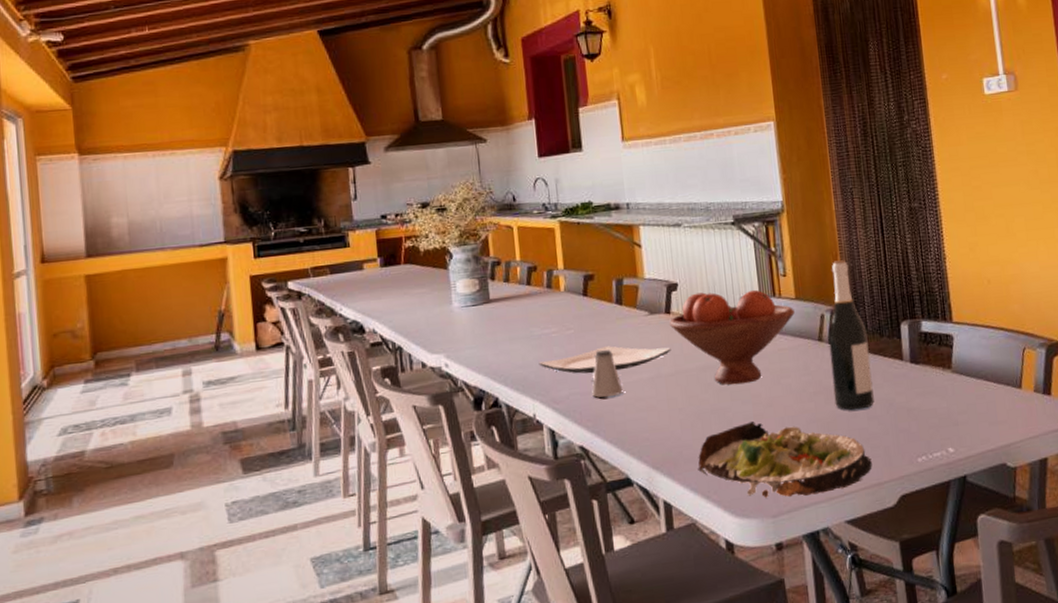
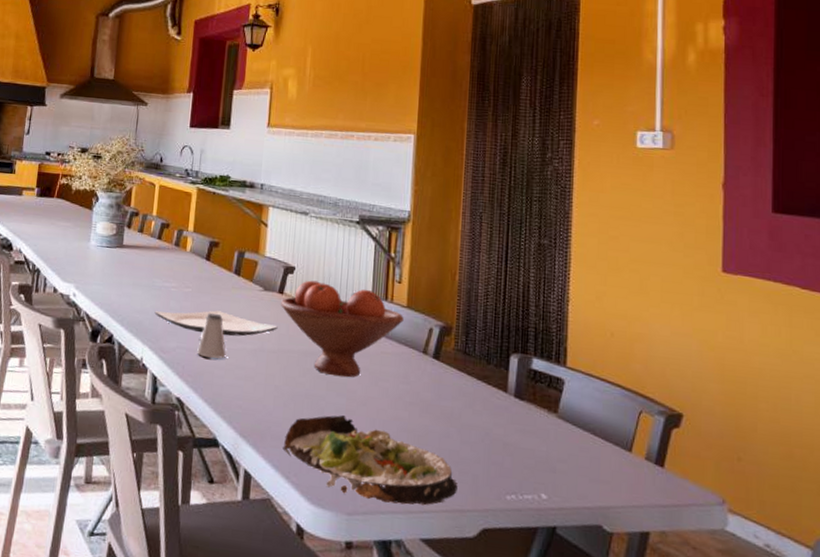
wine bottle: present [828,260,874,410] -> none [429,279,474,432]

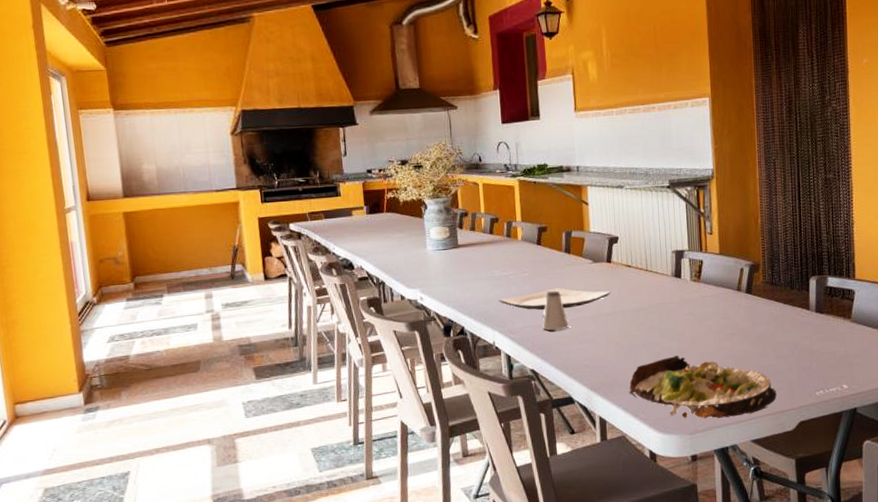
fruit bowl: present [281,280,404,378] -> none [610,245,718,325]

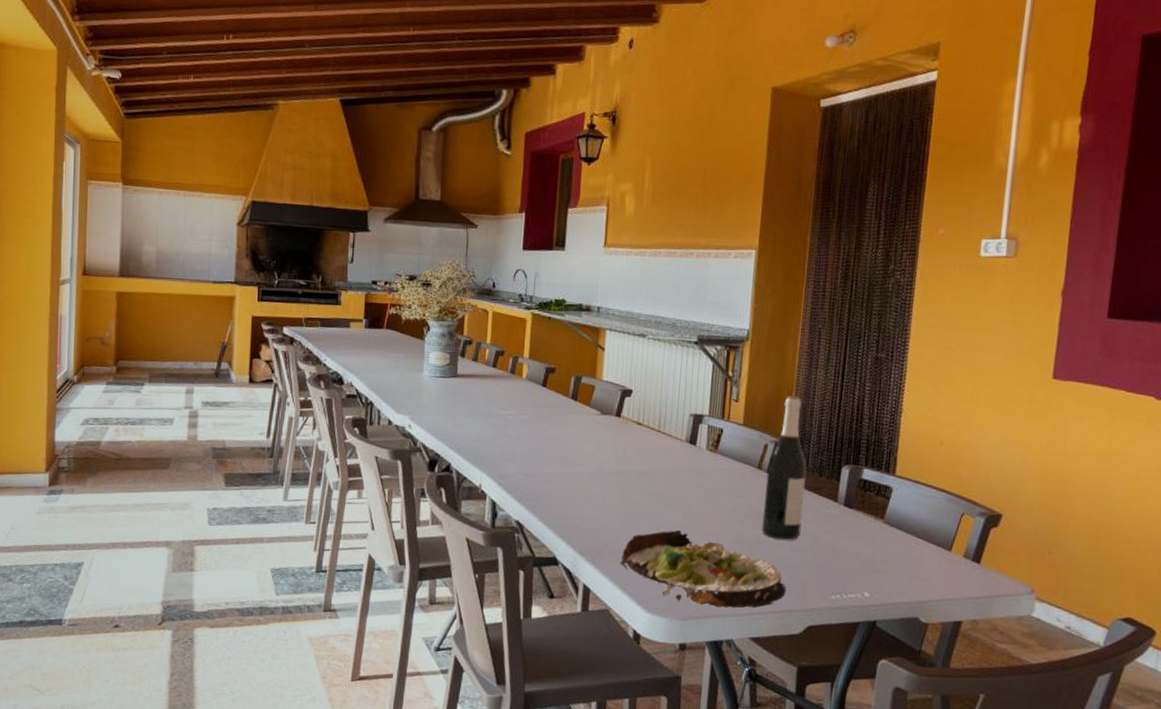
plate: present [498,288,611,310] -> none [491,436,615,460]
saltshaker: present [542,291,569,330] -> none [535,439,564,483]
wine bottle: none [746,222,782,350] -> present [761,396,807,540]

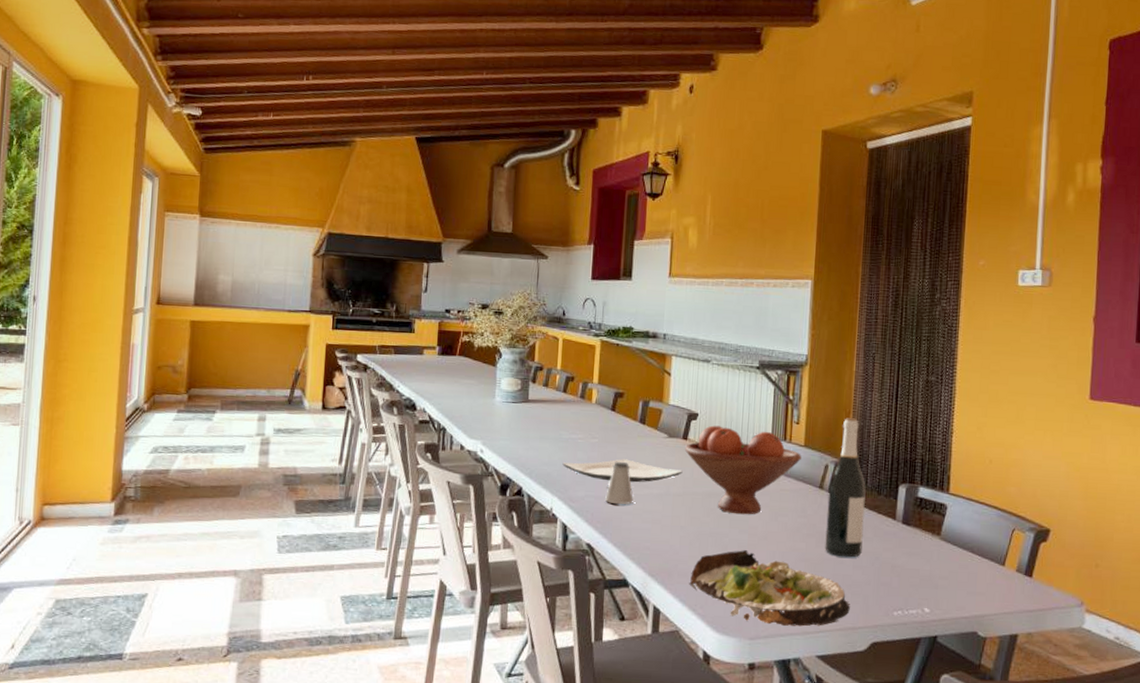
plate: none [491,436,615,460] -> present [562,459,683,483]
saltshaker: none [535,439,564,483] -> present [605,462,633,505]
fruit bowl: none [618,402,740,495] -> present [685,425,801,515]

